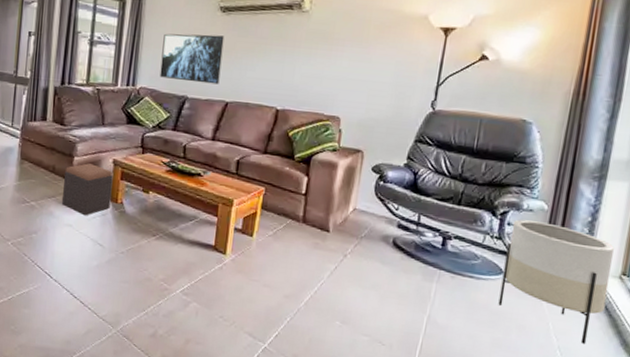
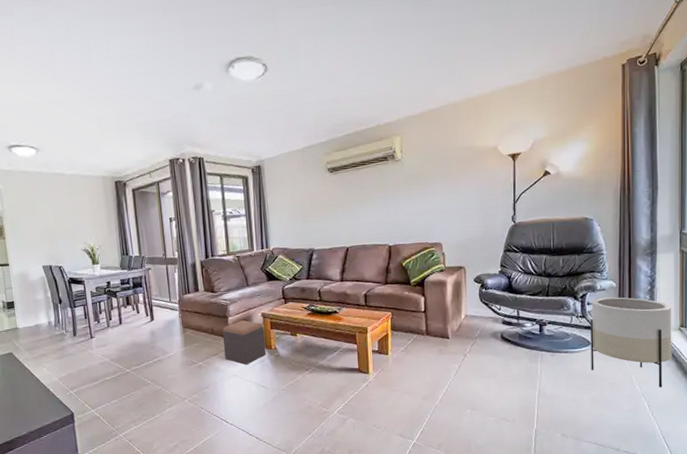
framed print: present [159,33,225,85] -> none [285,192,338,237]

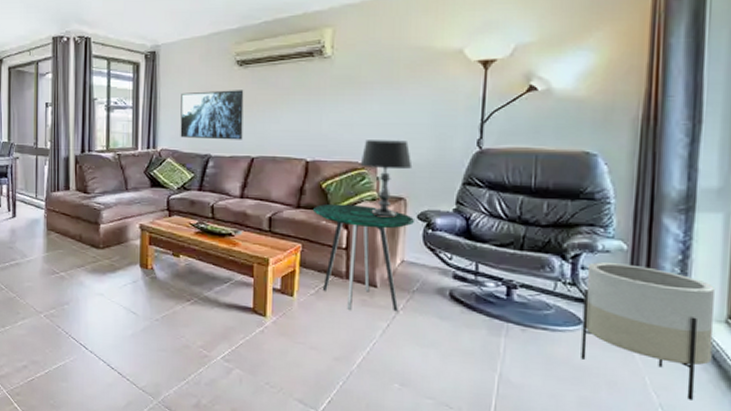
footstool: present [222,320,266,365] -> none [91,230,141,284]
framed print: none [285,192,338,237] -> present [180,90,244,140]
side table: none [398,276,472,359] -> present [313,203,414,312]
table lamp: none [429,222,468,285] -> present [360,140,413,219]

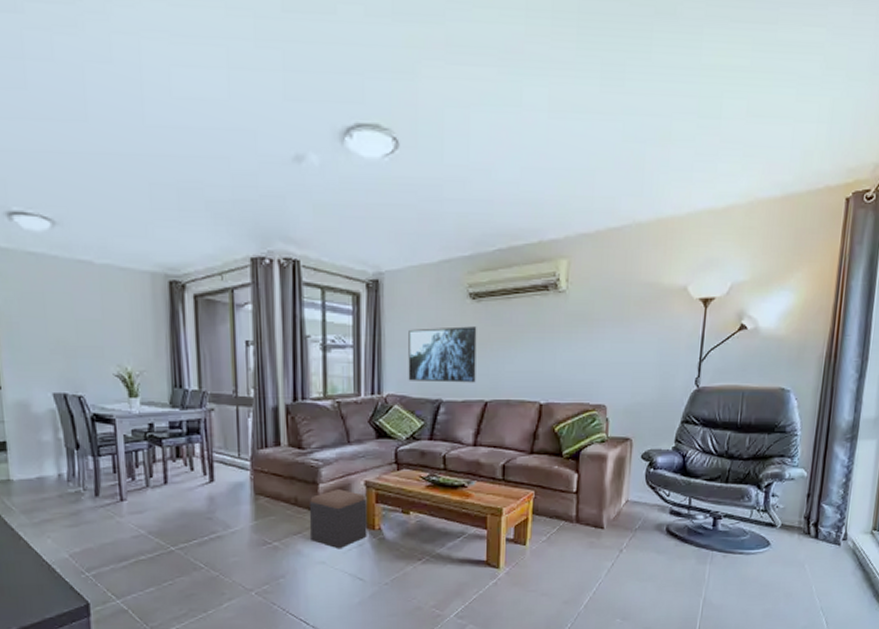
footstool: none [91,230,141,284] -> present [309,489,367,549]
side table: present [313,203,414,312] -> none [546,447,638,553]
table lamp: present [360,140,413,219] -> none [591,380,639,460]
planter: present [581,262,715,400] -> none [767,489,866,601]

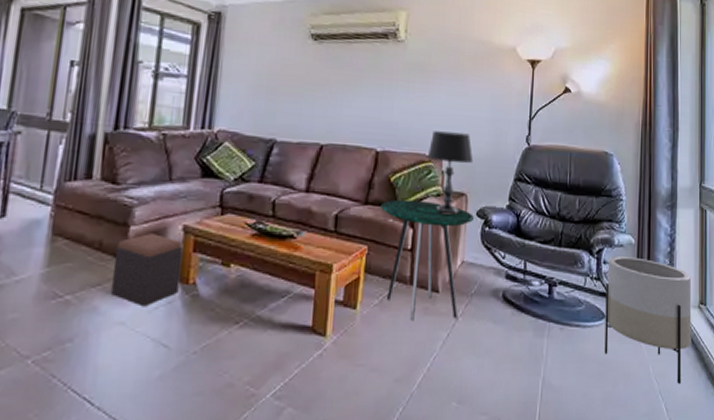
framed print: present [408,326,477,383] -> none [242,64,317,124]
side table: none [546,447,638,553] -> present [381,199,474,320]
table lamp: none [591,380,639,460] -> present [427,131,474,216]
planter: none [767,489,866,601] -> present [604,256,692,384]

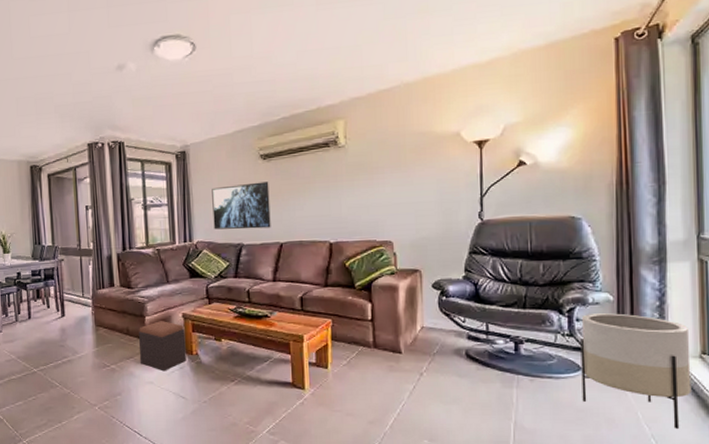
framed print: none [242,64,317,124] -> present [212,181,271,230]
side table: present [381,199,474,320] -> none [340,279,429,376]
table lamp: present [427,131,474,216] -> none [378,218,424,290]

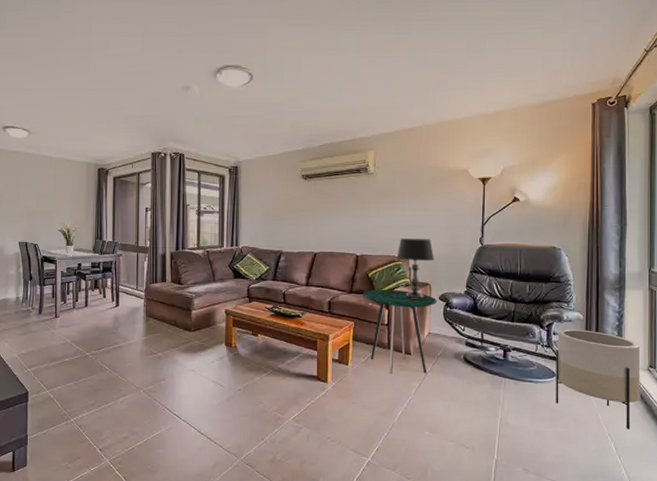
footstool: present [138,321,187,372] -> none [184,315,226,361]
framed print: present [212,181,271,230] -> none [258,198,308,239]
side table: none [340,279,429,376] -> present [363,289,437,374]
table lamp: none [378,218,424,290] -> present [396,238,435,300]

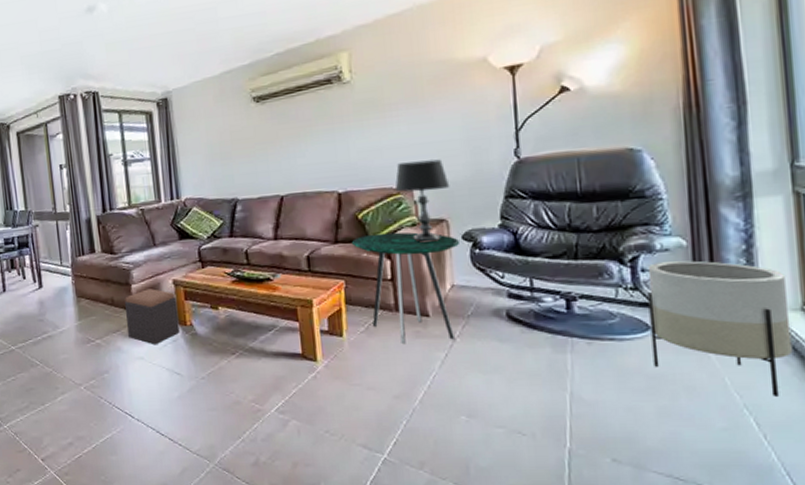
footstool: none [184,315,226,361] -> present [124,289,180,345]

